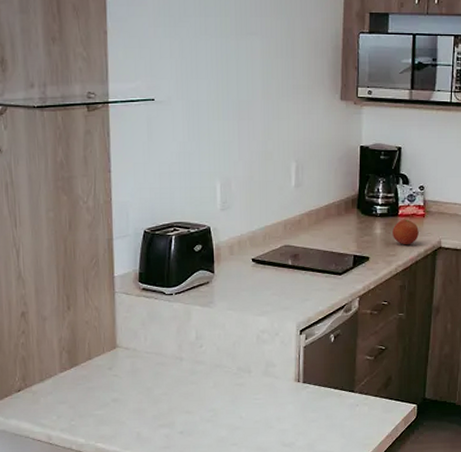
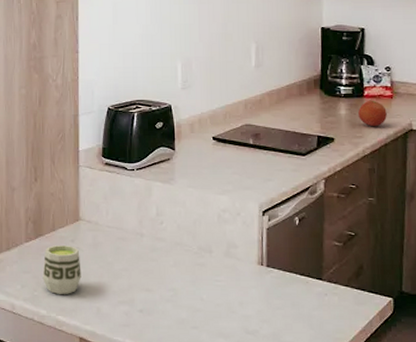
cup: none [79,372,120,422] -> present [42,244,81,294]

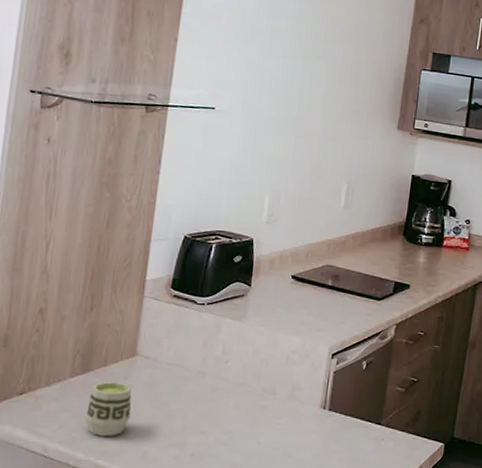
fruit: present [358,100,387,127] -> none [435,250,462,277]

